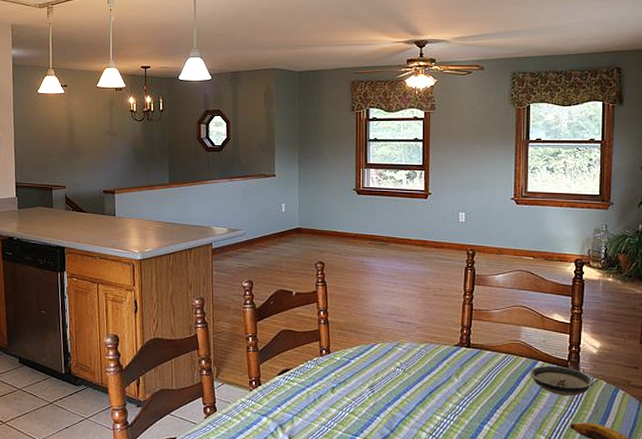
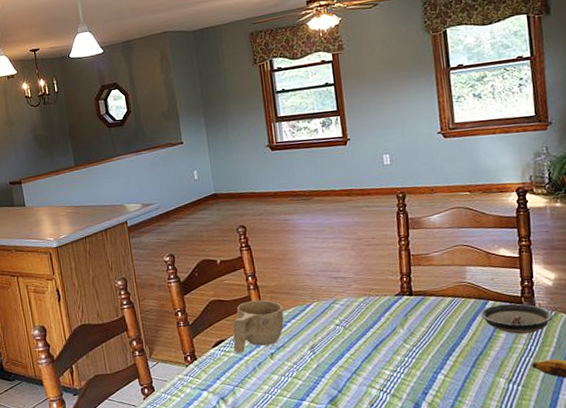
cup: none [297,334,349,384] -> present [232,299,284,354]

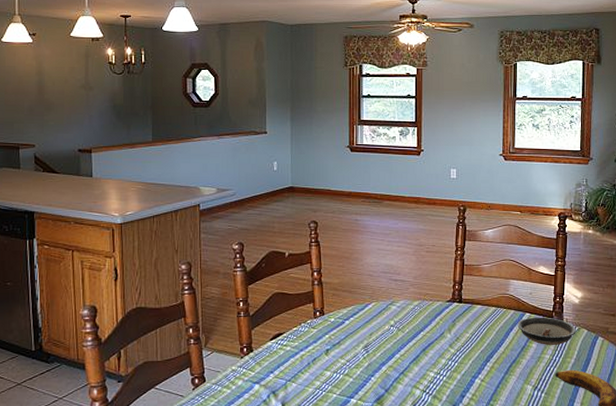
cup: present [232,299,284,354] -> none [291,296,343,348]

